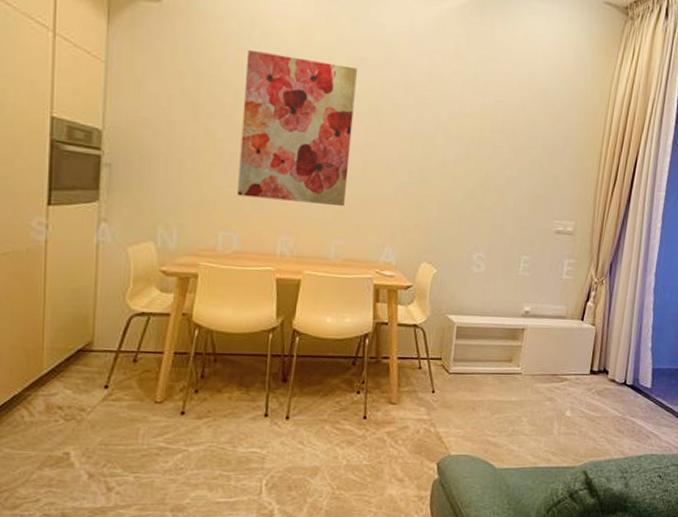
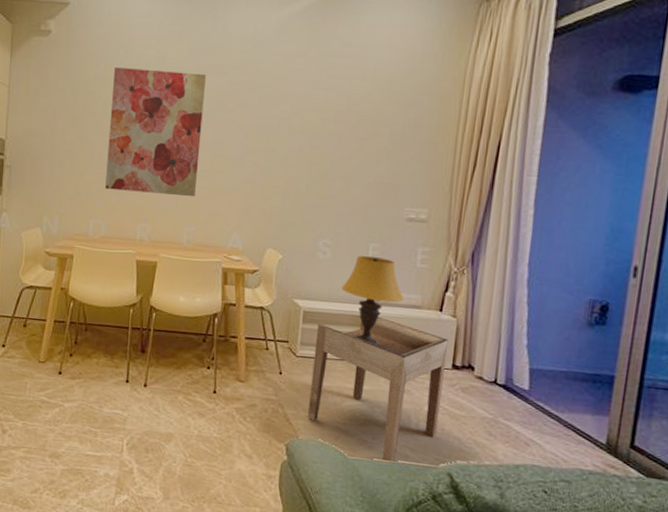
side table: none [459,329,589,469] -> present [308,317,449,464]
table lamp: none [494,268,551,358] -> present [341,255,404,346]

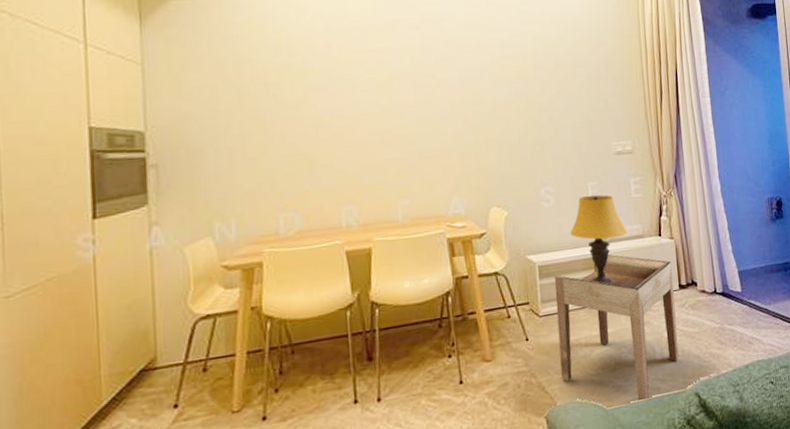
wall art: present [105,68,206,197] -> none [286,29,404,174]

